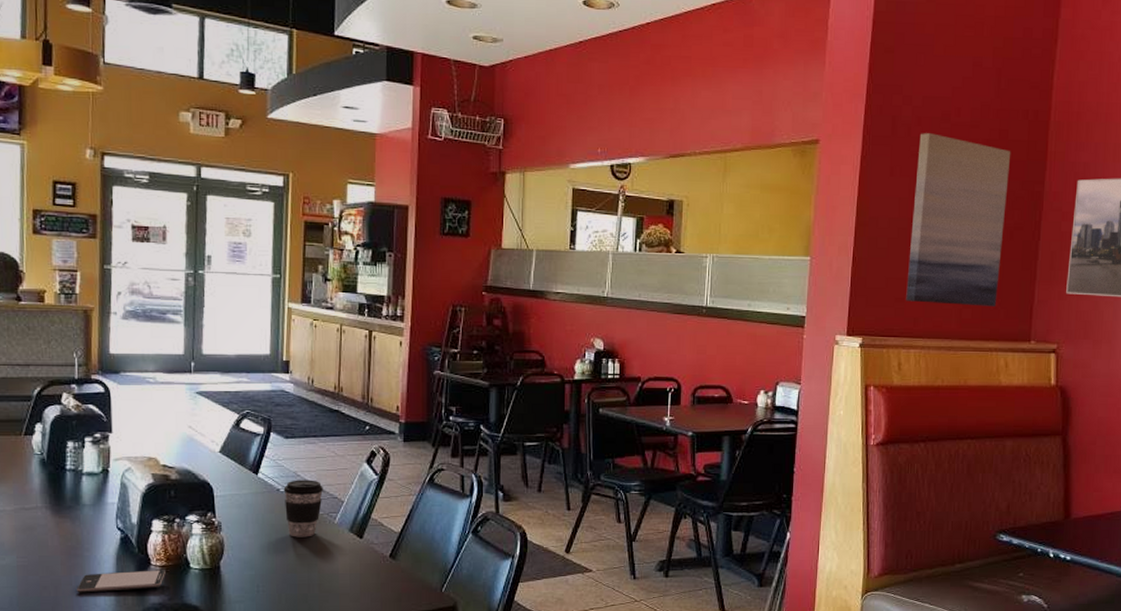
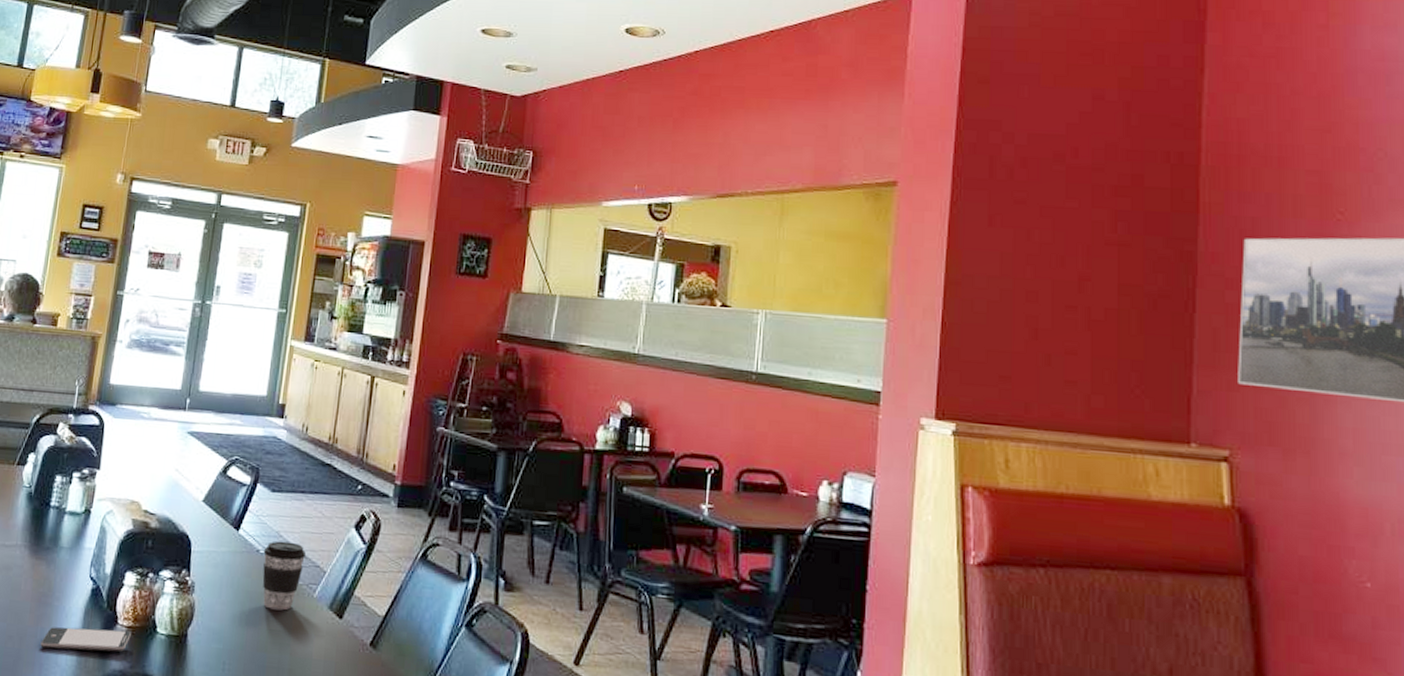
wall art: present [906,133,1011,307] -> none [1013,176,1149,395]

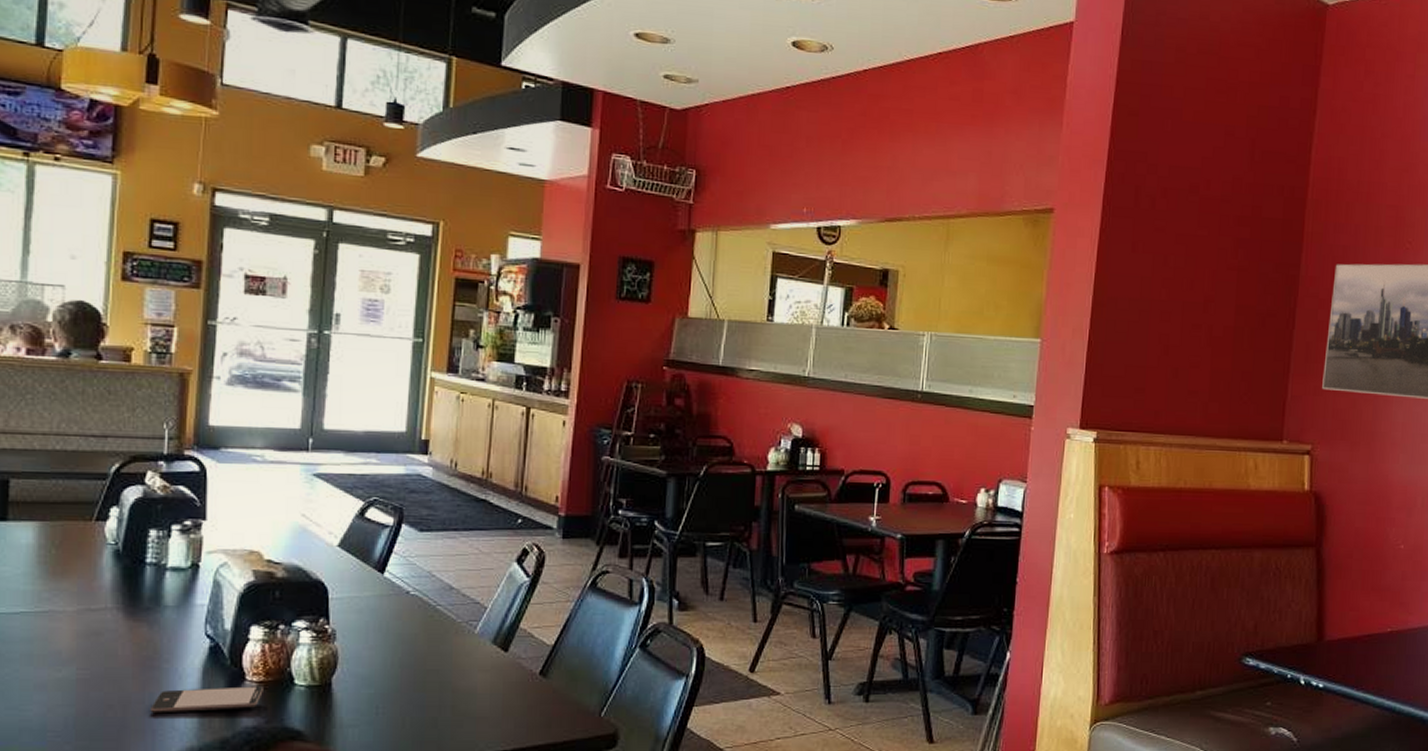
coffee cup: present [262,541,306,611] -> none [414,581,463,650]

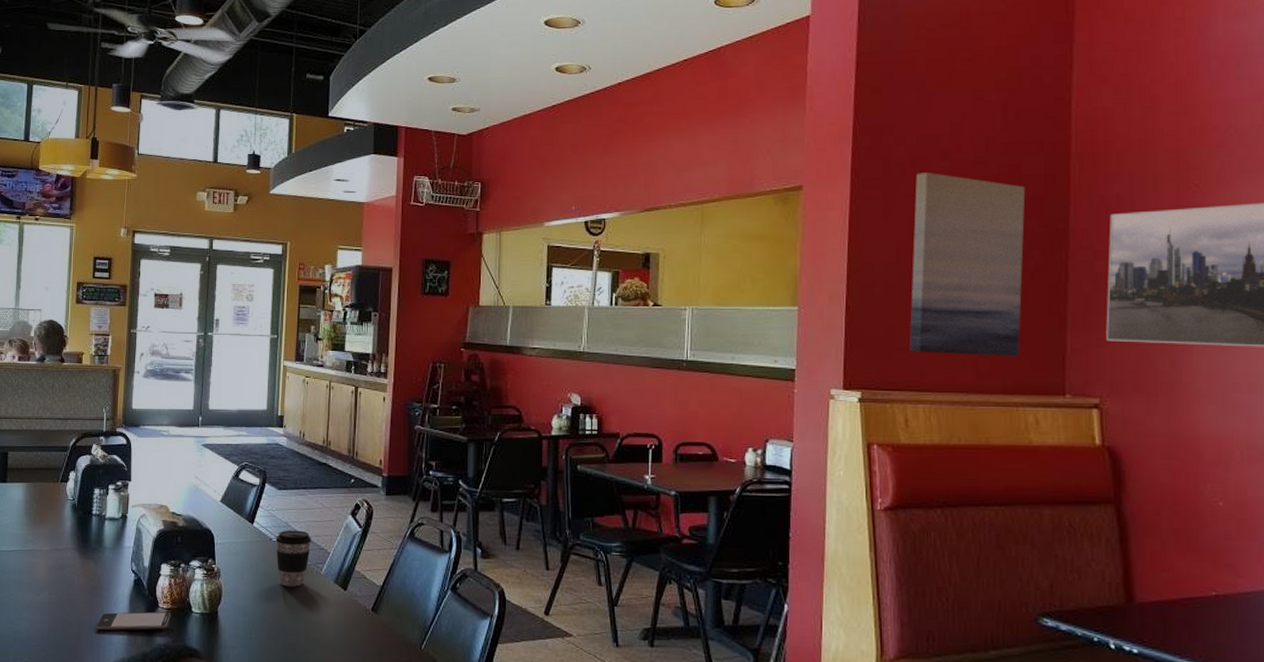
coffee cup: none [414,581,463,650] -> present [275,530,311,587]
wall art: none [1146,206,1265,401] -> present [910,173,1026,356]

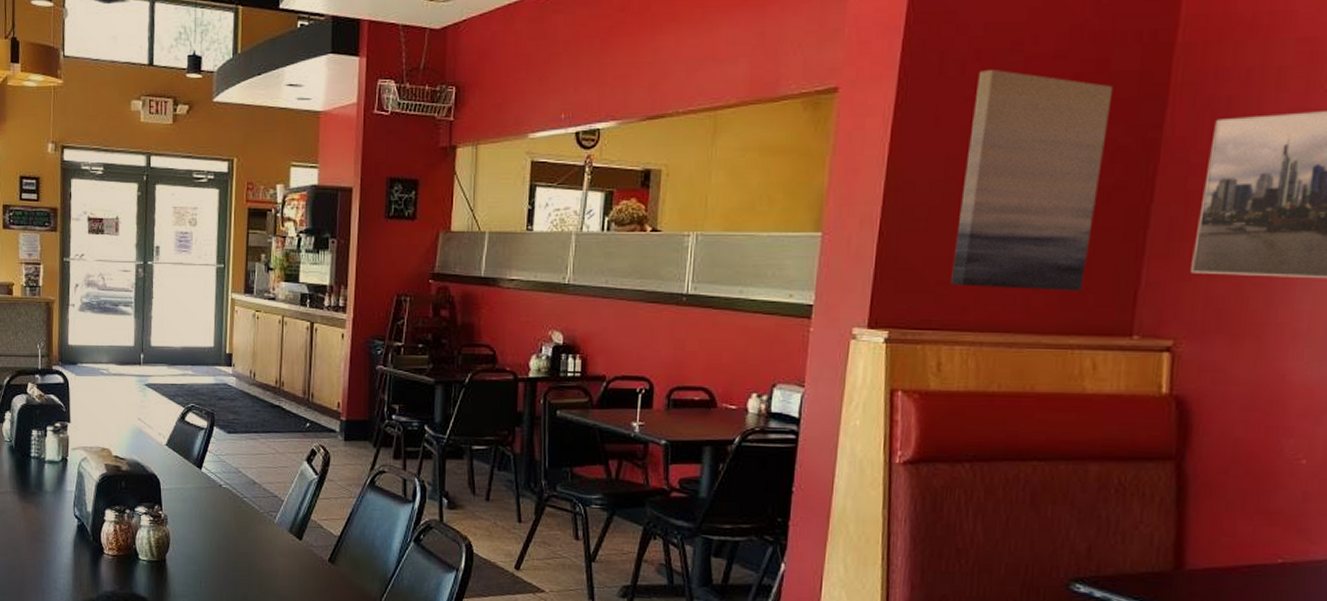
smartphone: present [96,612,171,631] -> none [40,558,117,577]
coffee cup: present [275,530,311,587] -> none [225,476,264,536]

